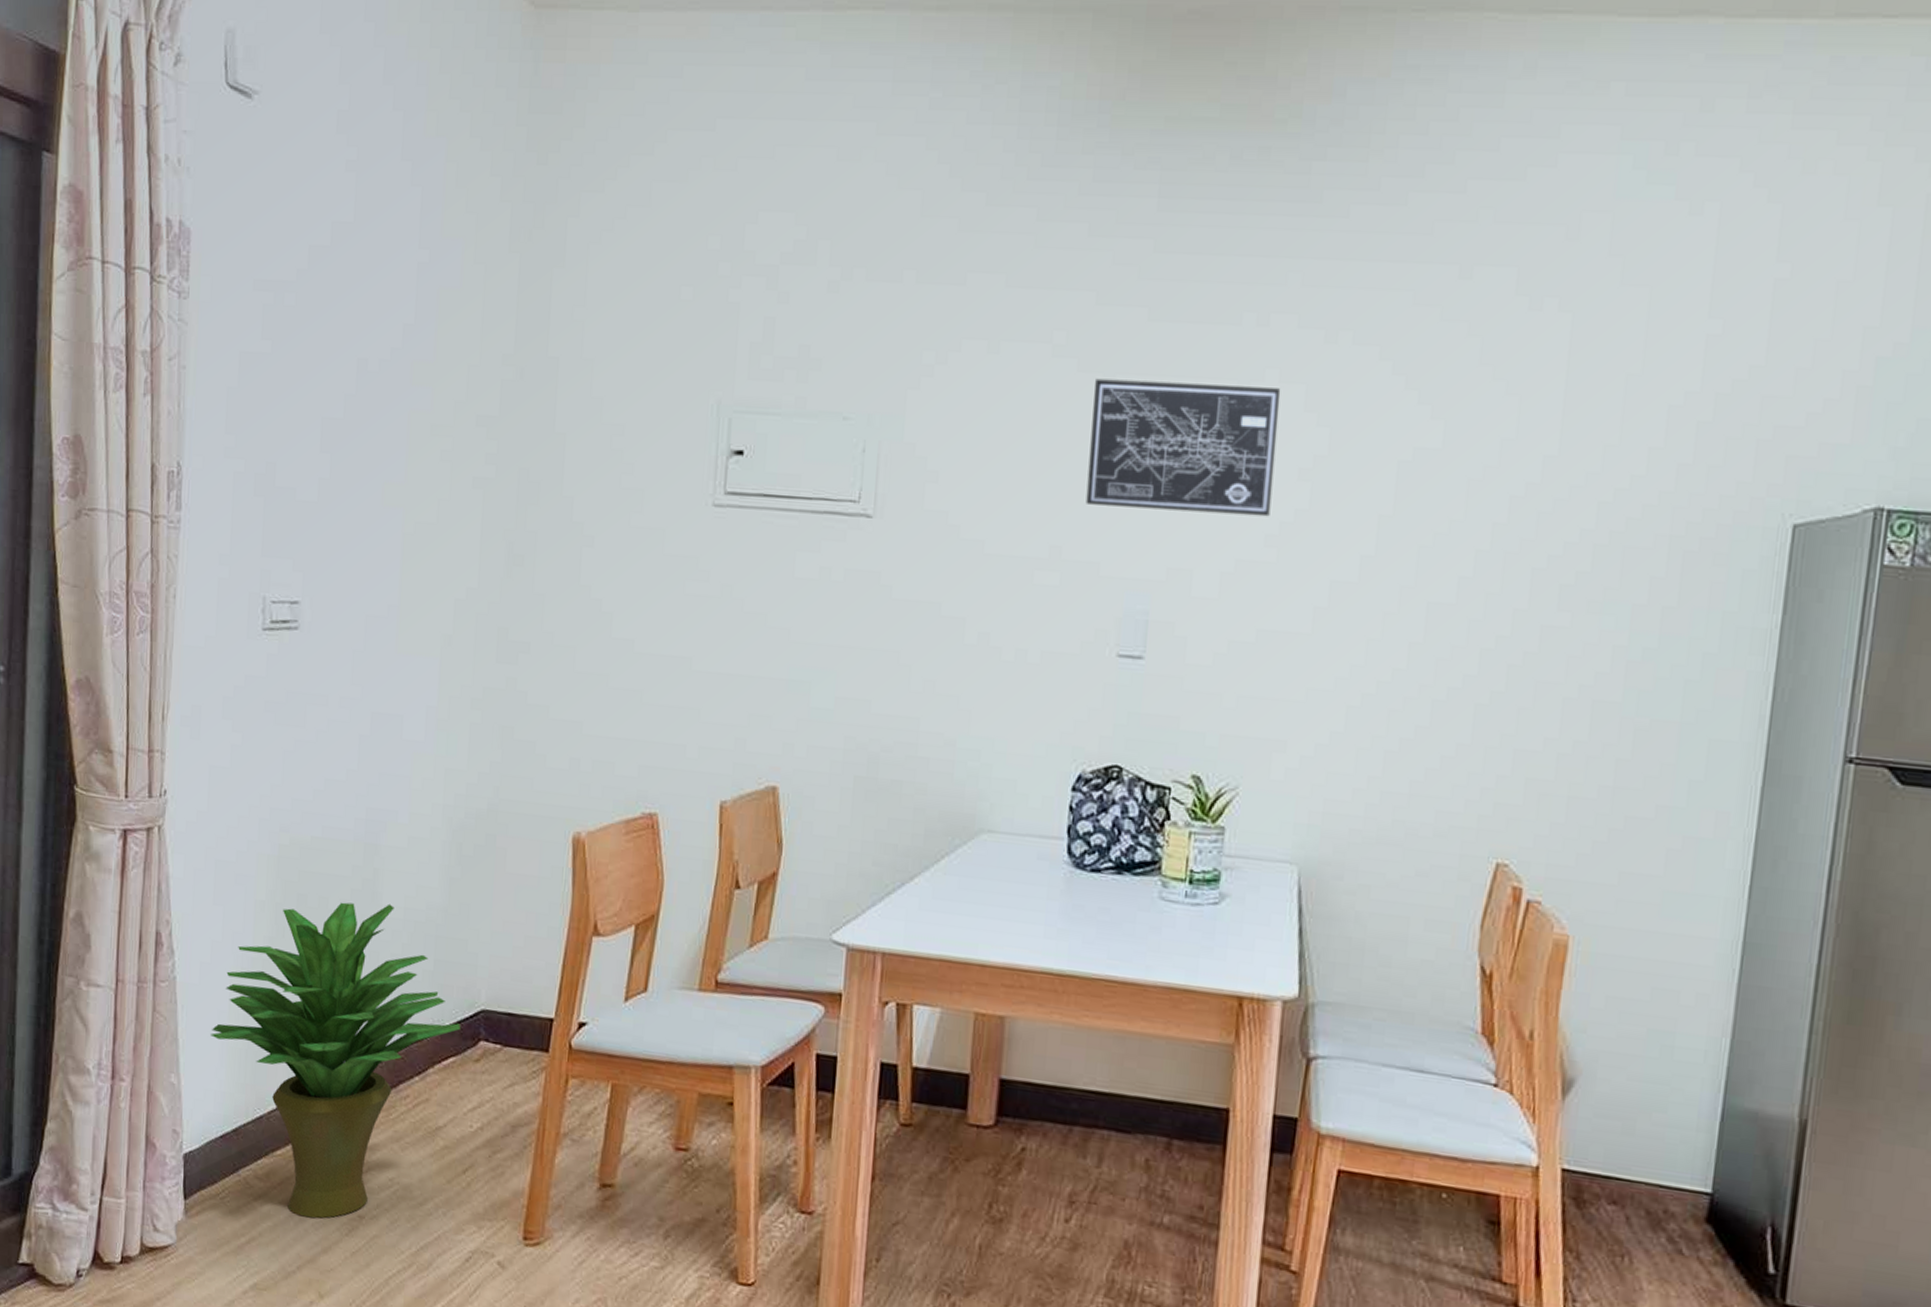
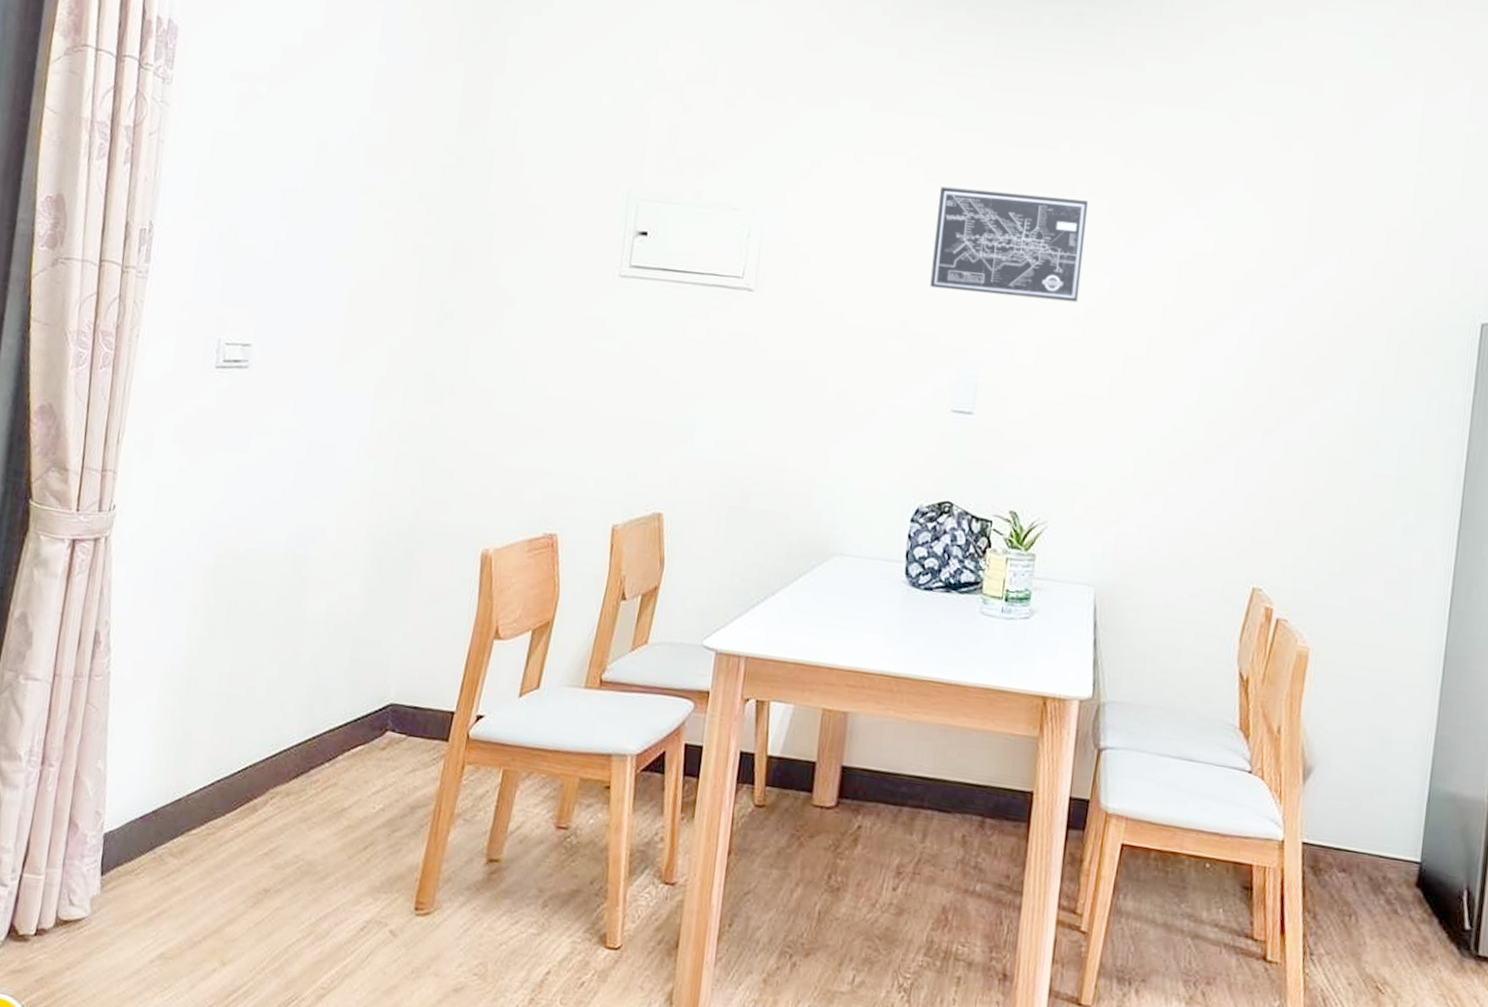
potted plant: present [210,902,460,1219] -> none [138,606,370,892]

